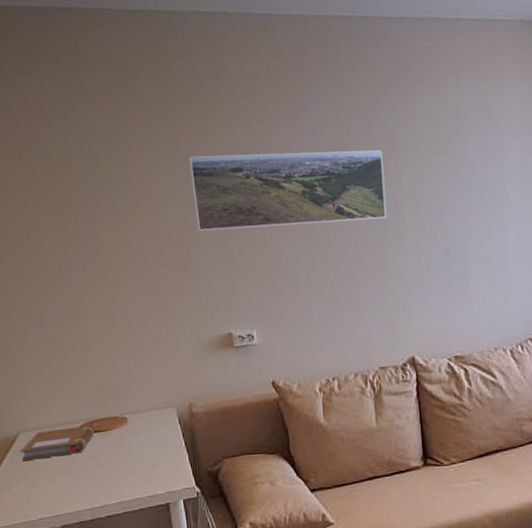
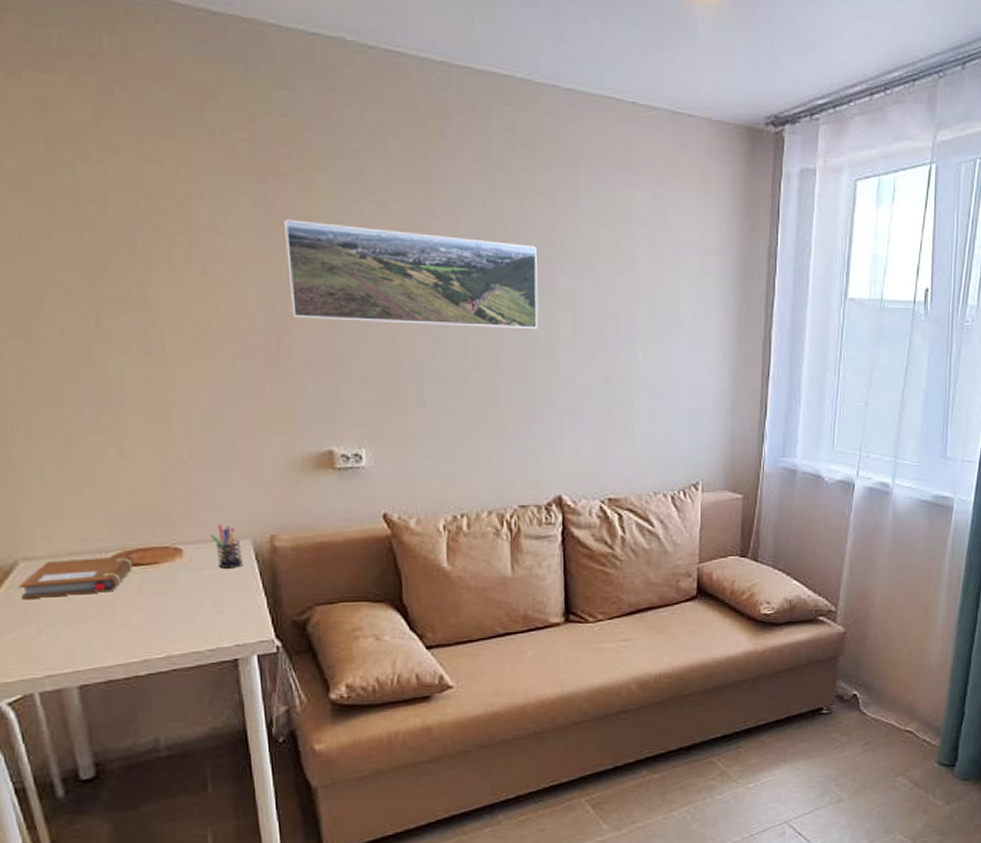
pen holder: none [146,397,170,432] -> present [209,525,242,568]

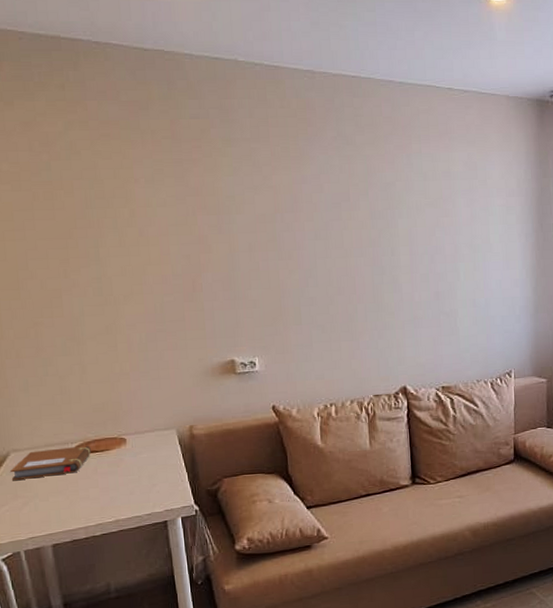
pen holder: present [209,525,242,568] -> none [145,419,170,452]
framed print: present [283,219,539,328] -> none [195,192,384,263]

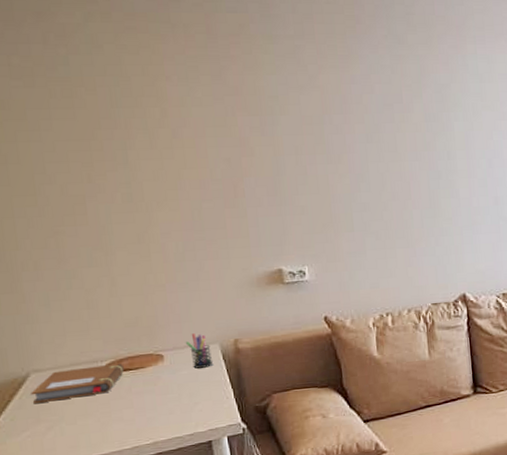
pen holder: none [145,419,170,452] -> present [185,333,213,369]

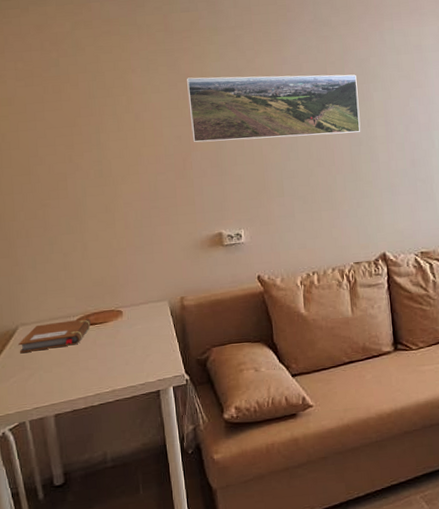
pen holder: present [185,333,213,369] -> none [140,292,162,324]
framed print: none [235,91,440,167] -> present [186,74,361,143]

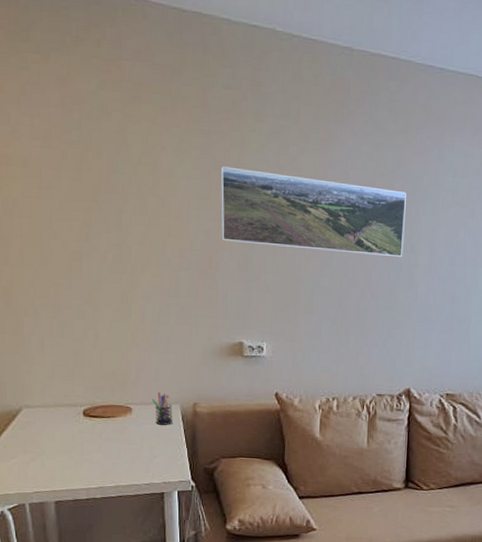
notebook: present [18,318,92,353] -> none [21,409,99,436]
pen holder: none [140,292,162,324] -> present [151,392,172,425]

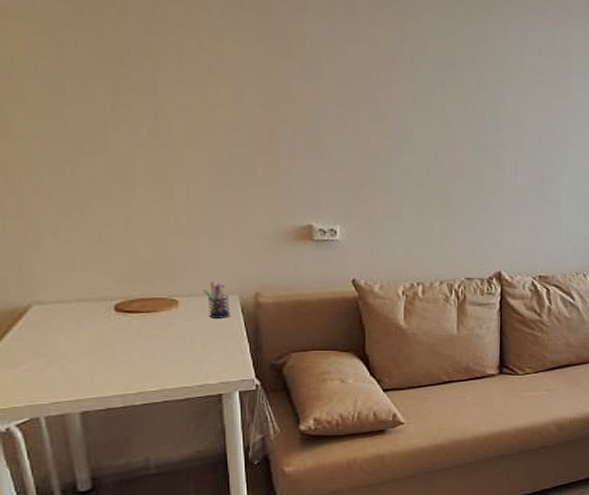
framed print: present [220,166,406,257] -> none [279,33,490,136]

